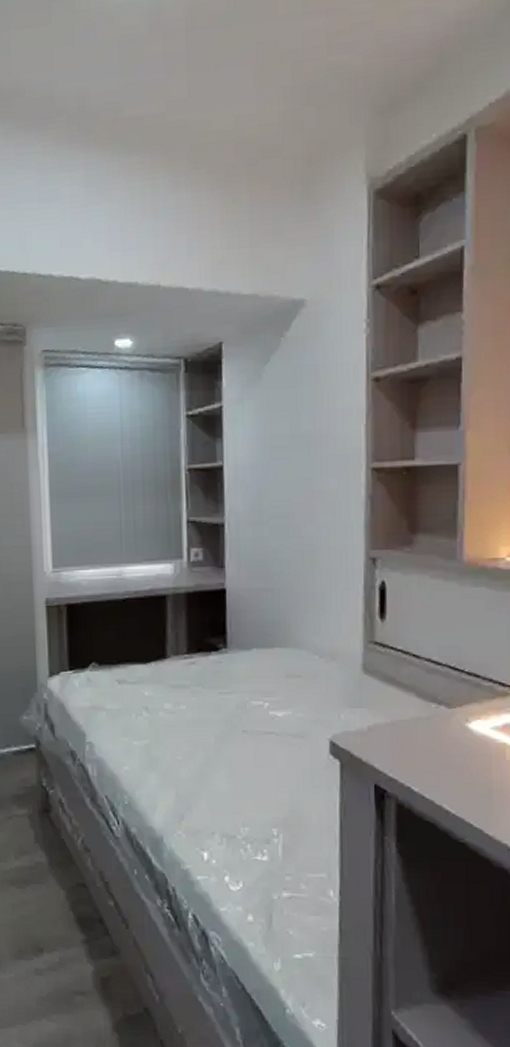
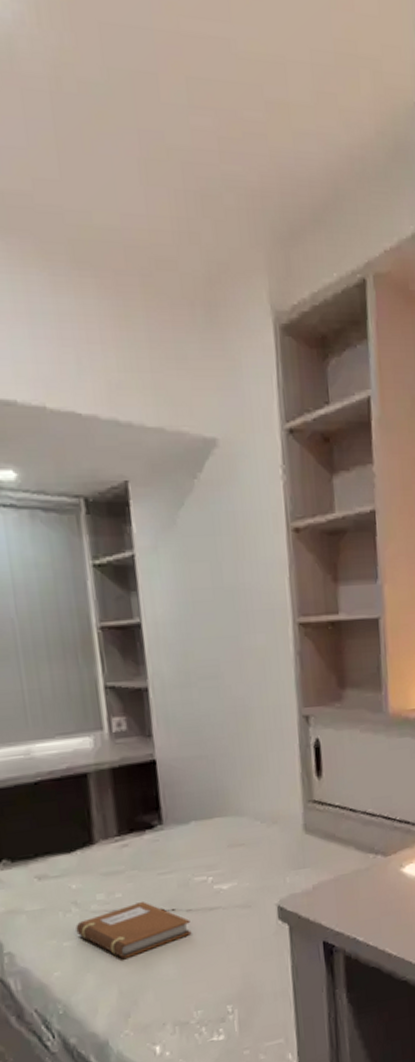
notebook: none [145,717,245,765] -> present [76,902,192,959]

